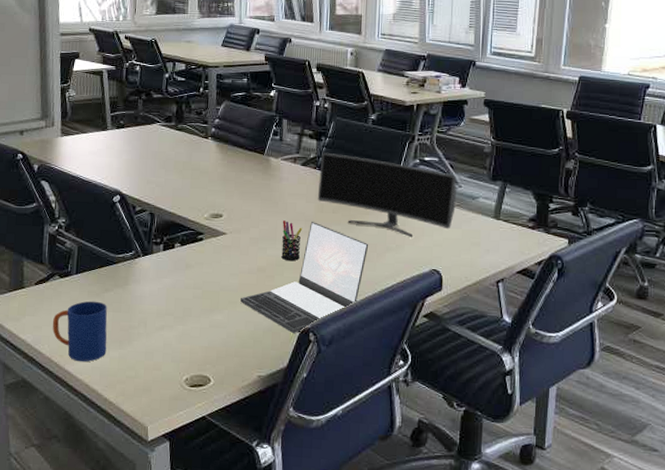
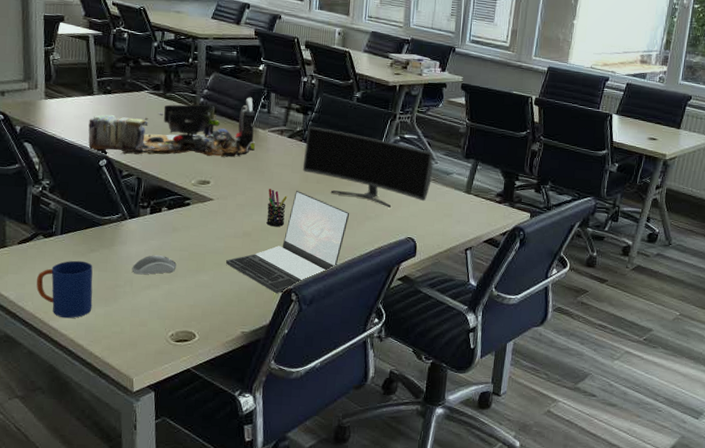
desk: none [102,125,268,190] -> present [88,97,255,157]
computer mouse: none [145,294,190,315] -> present [132,255,176,275]

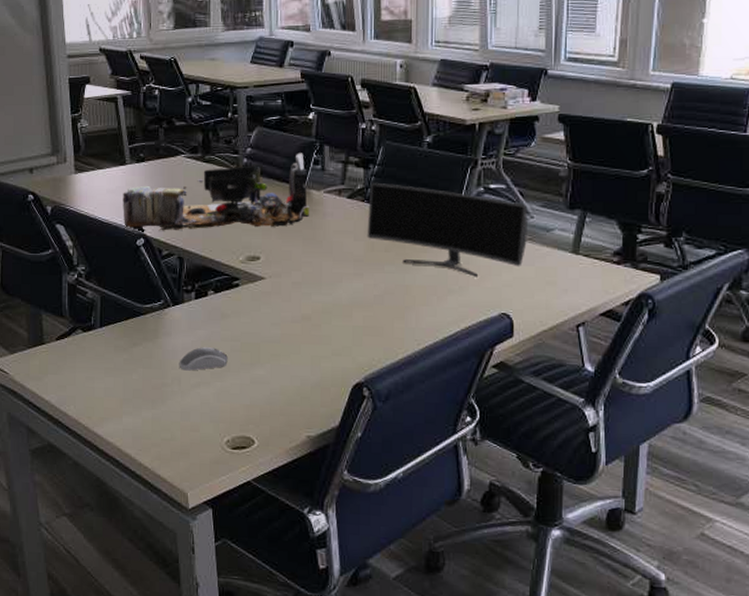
mug: present [36,260,93,319] -> none [77,356,138,424]
laptop: present [226,191,350,294] -> none [284,262,428,389]
pen holder: present [266,189,287,227] -> none [328,262,351,308]

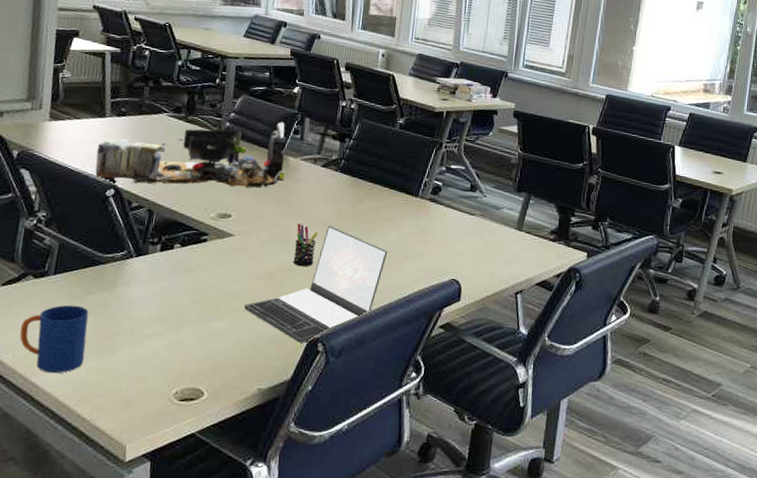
mug: none [77,356,138,424] -> present [19,304,89,374]
computer mouse: present [179,347,228,371] -> none [134,298,187,322]
laptop: none [284,262,428,389] -> present [244,226,388,344]
pen holder: none [328,262,351,308] -> present [293,223,318,267]
monitor: present [367,182,528,277] -> none [336,154,482,246]

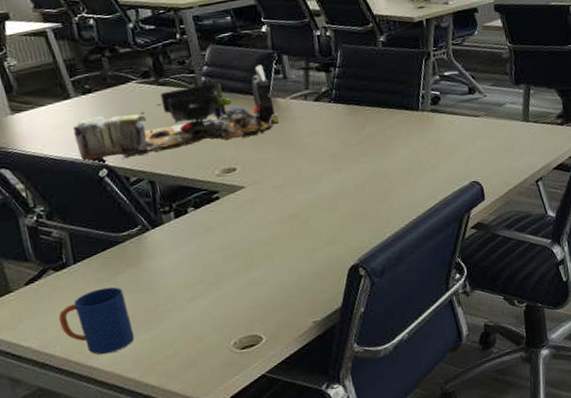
laptop: present [244,226,388,344] -> none [276,157,403,273]
pen holder: present [293,223,318,267] -> none [306,162,332,203]

